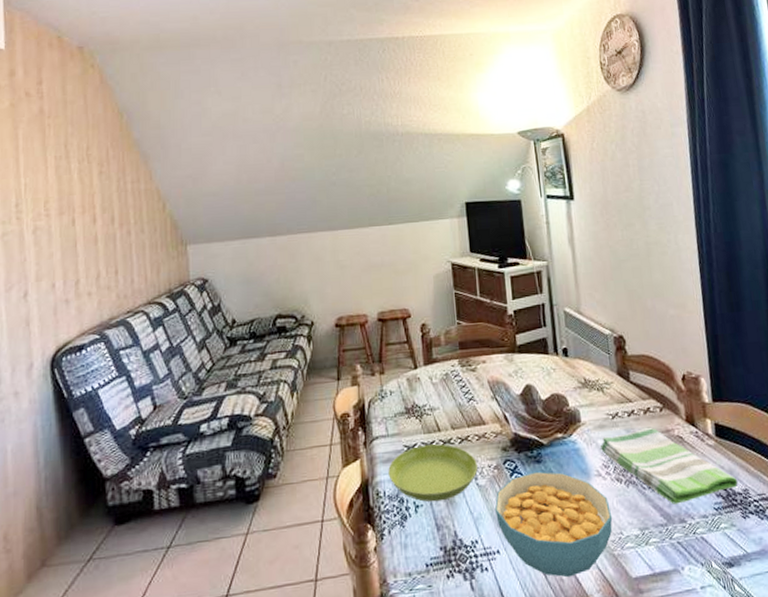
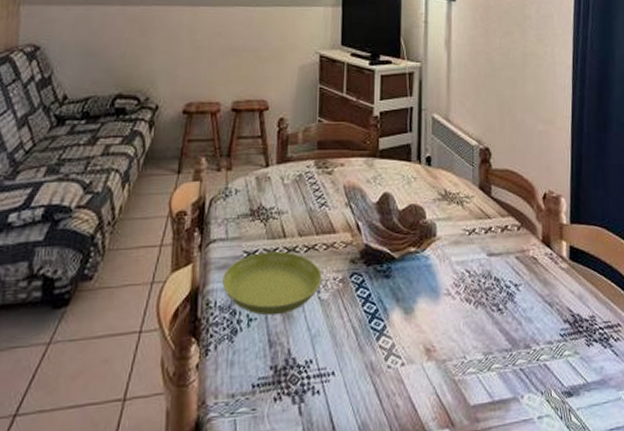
cereal bowl: present [495,471,613,578] -> none [335,287,457,404]
dish towel: present [600,428,738,505] -> none [452,247,586,329]

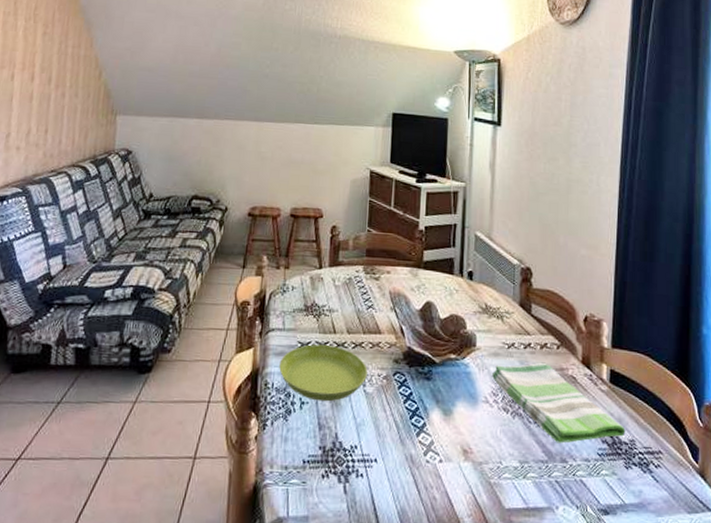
dish towel: none [452,247,586,329] -> present [491,363,626,443]

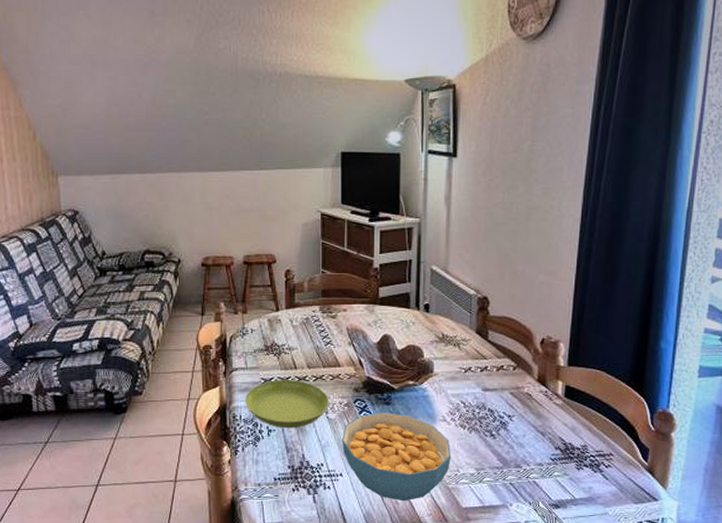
cereal bowl: none [378,388,494,497] -> present [342,412,452,502]
dish towel: present [491,363,626,443] -> none [448,384,579,452]

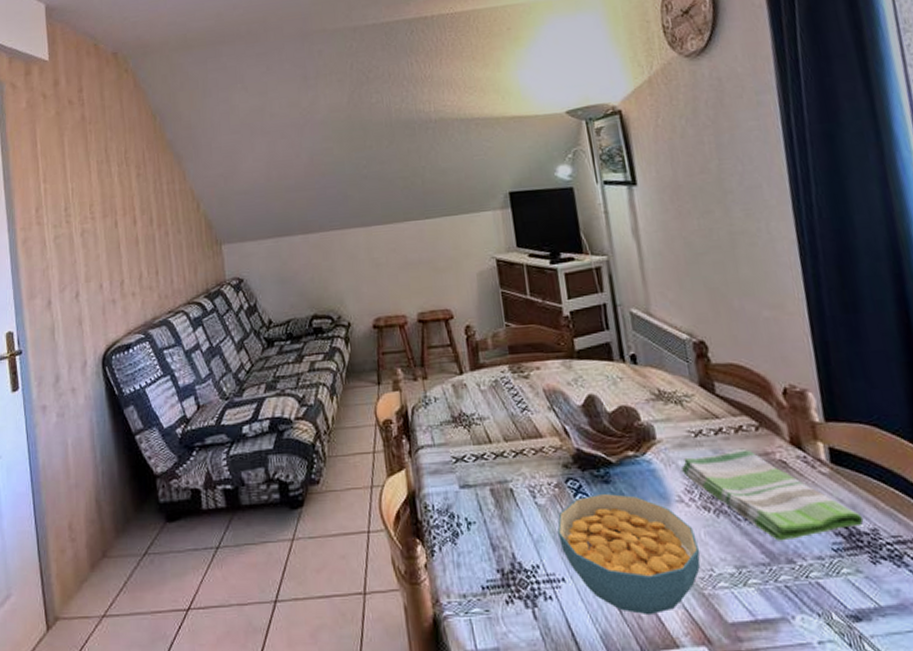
saucer: present [245,380,329,429] -> none [436,457,536,520]
dish towel: none [448,384,579,452] -> present [680,449,864,541]

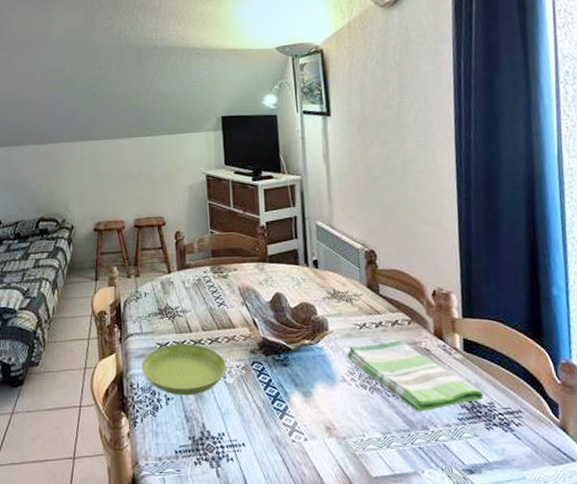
saucer: none [436,457,536,520] -> present [141,344,226,396]
cereal bowl: present [557,493,701,616] -> none [242,374,356,472]

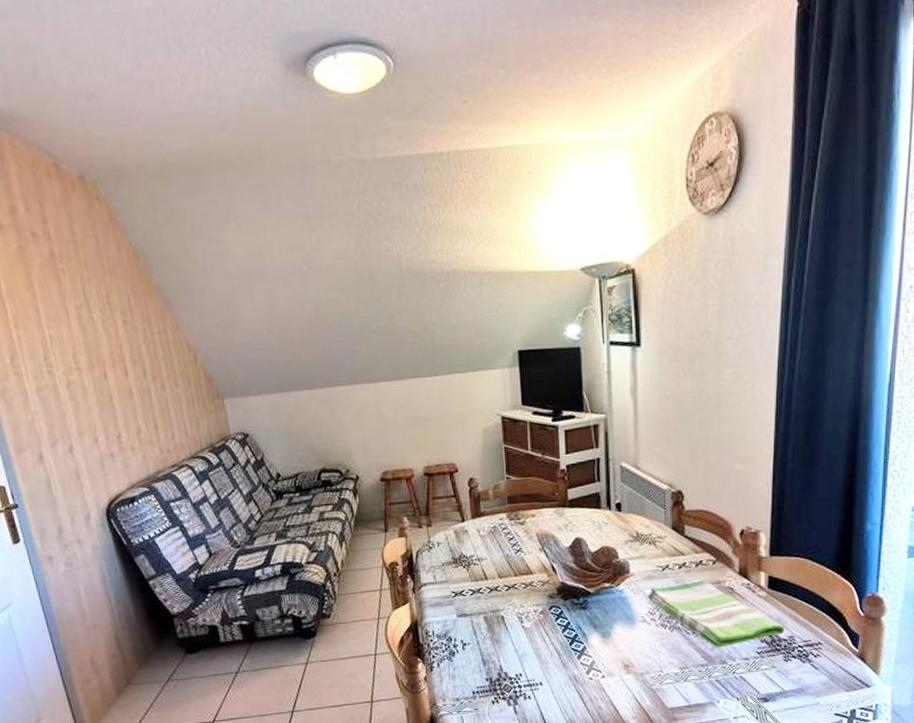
saucer: present [141,344,226,396] -> none [436,591,524,641]

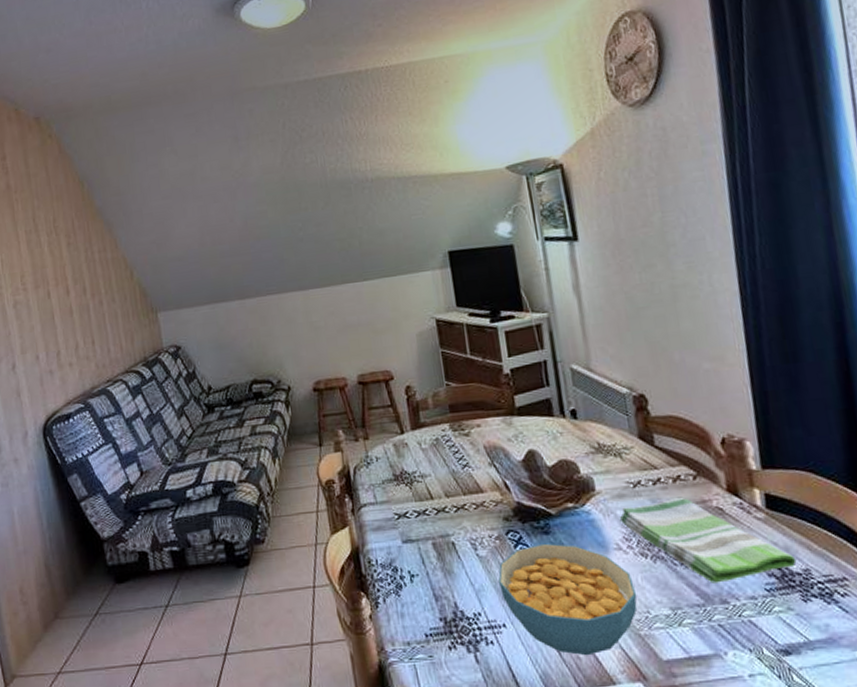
cereal bowl: none [540,617,654,706] -> present [498,543,637,656]

